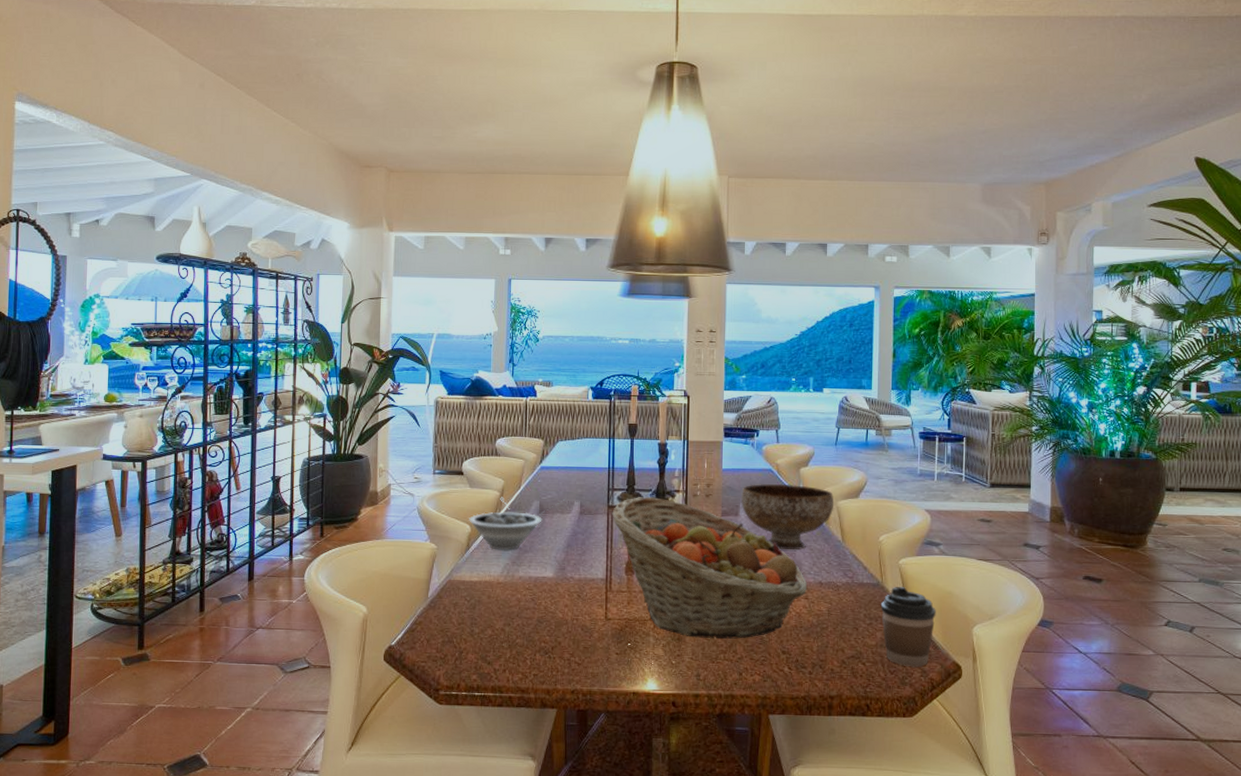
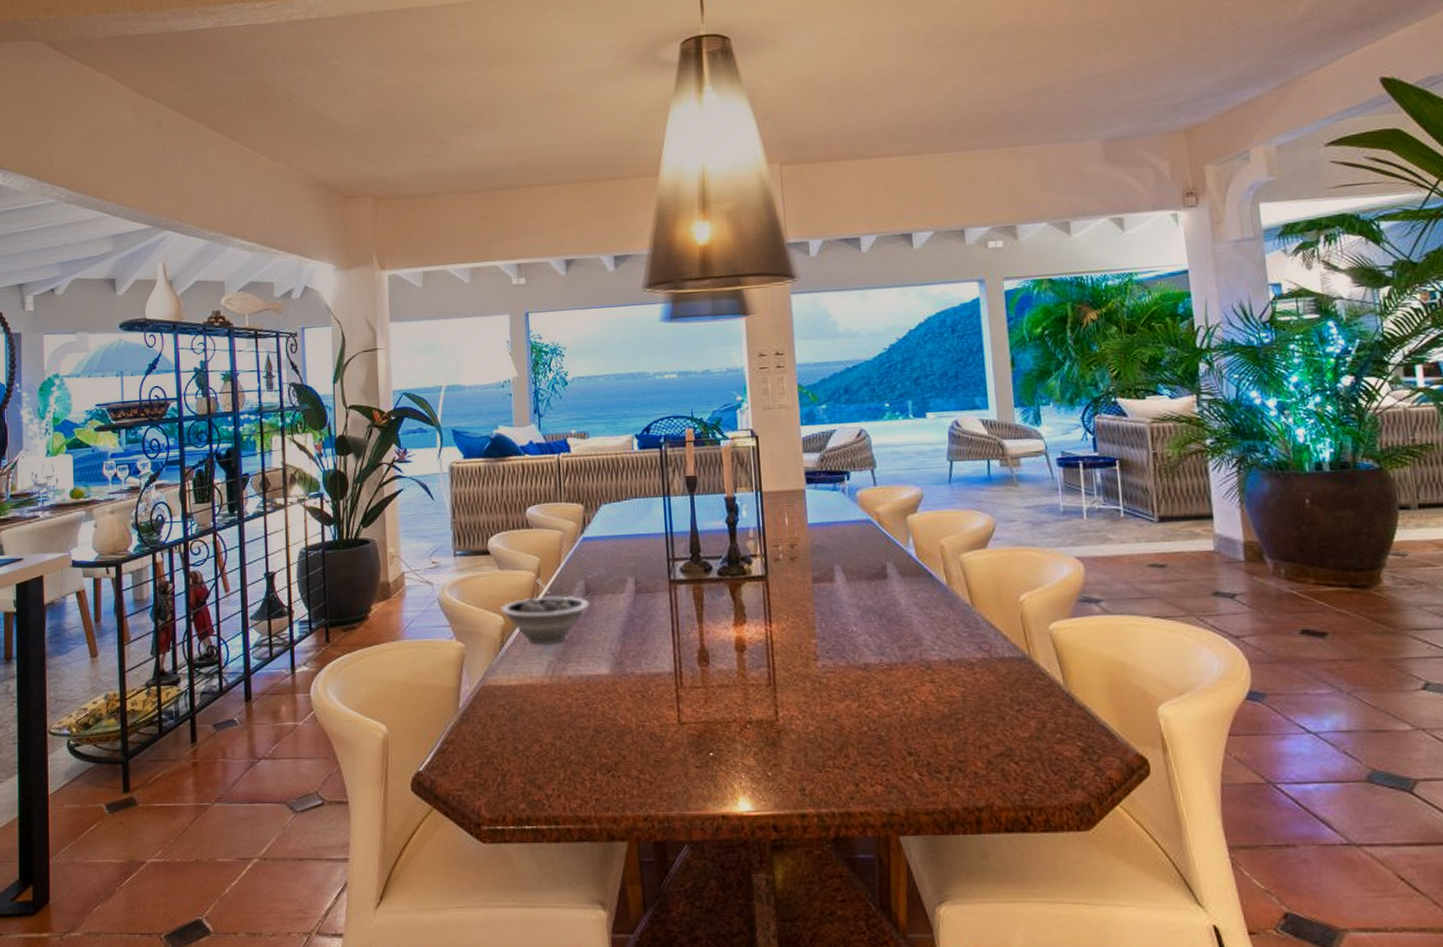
fruit basket: present [612,497,808,639] -> none [675,566,933,741]
bowl: present [741,484,834,550] -> none [835,536,956,621]
coffee cup: present [880,586,936,667] -> none [1030,658,1106,763]

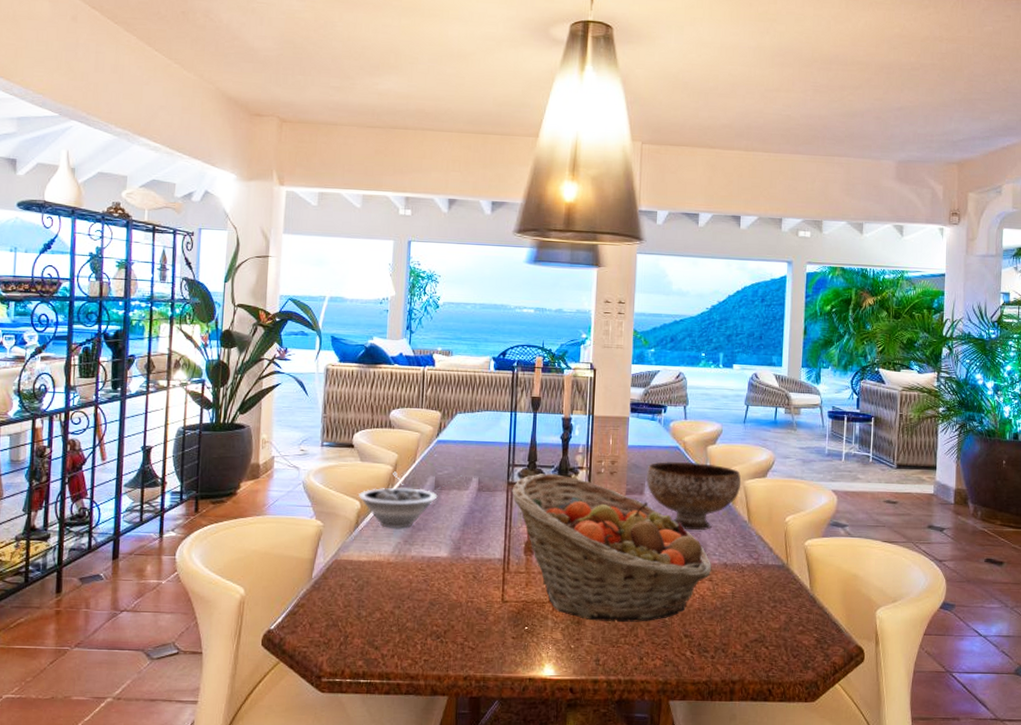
fruit basket: none [675,566,933,741] -> present [512,473,712,622]
bowl: none [835,536,956,621] -> present [646,461,741,531]

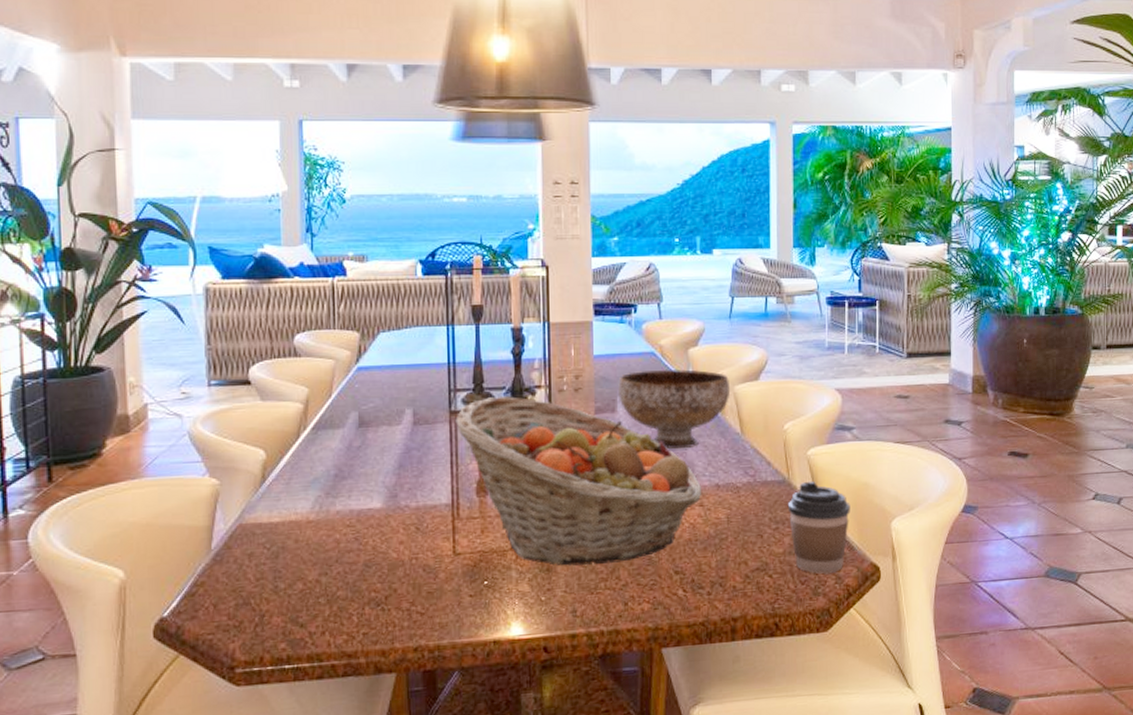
bowl: present [359,471,463,529] -> none [262,407,393,480]
coffee cup: none [785,568,840,650] -> present [787,481,850,574]

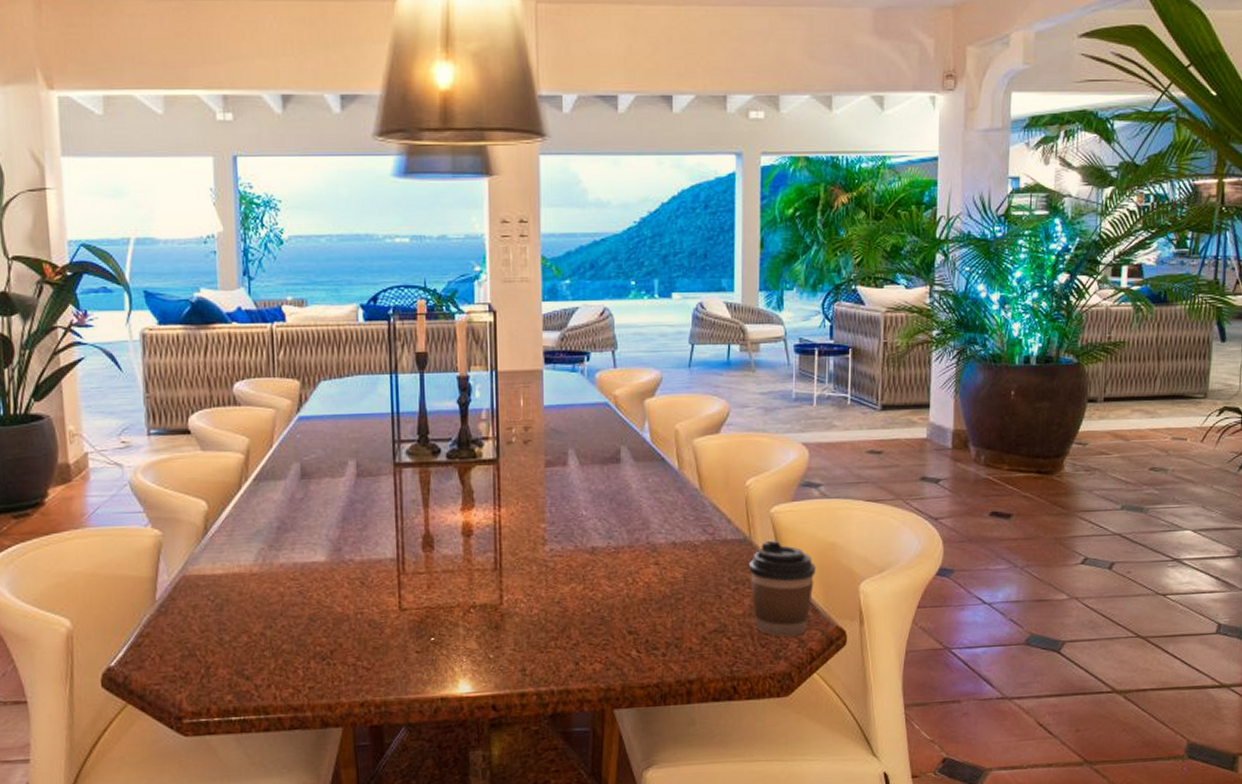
fruit basket: present [455,396,702,566] -> none [400,448,658,624]
bowl: present [618,368,731,450] -> none [570,420,689,506]

